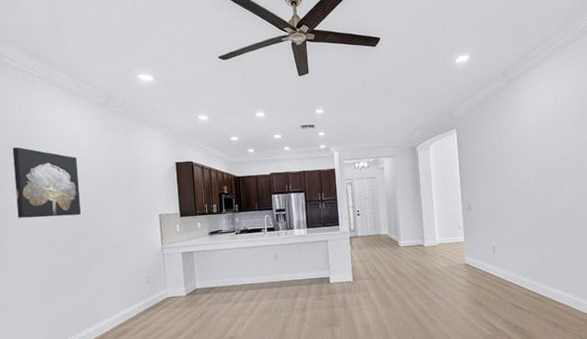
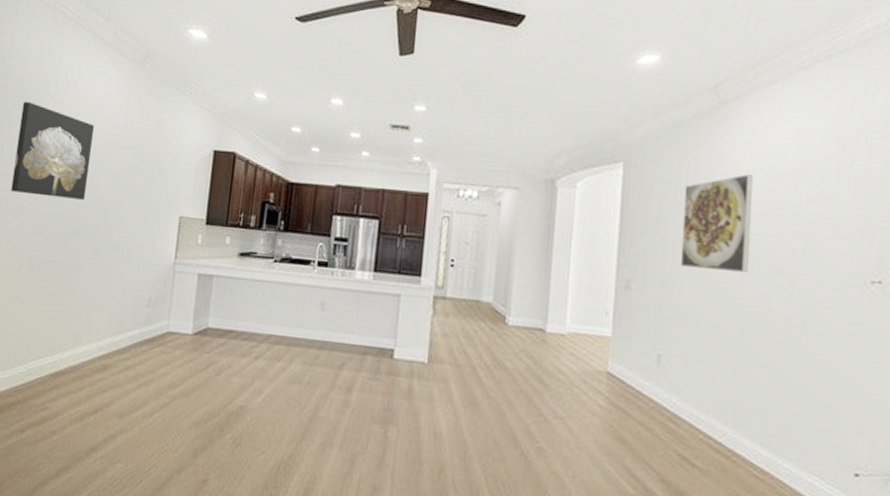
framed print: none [495,125,538,189] -> present [680,174,753,274]

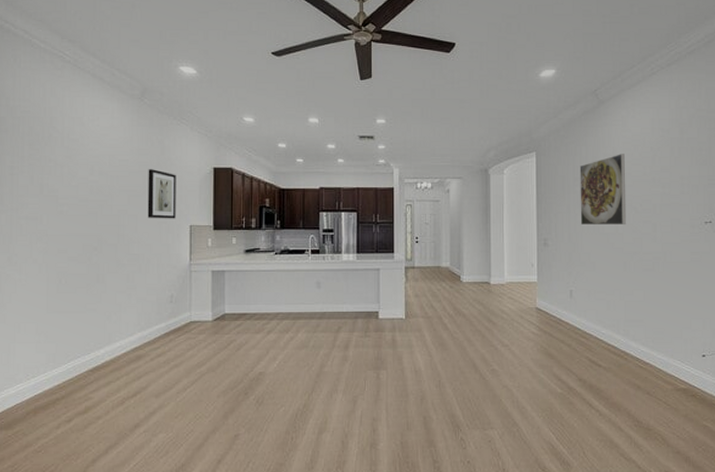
wall art: present [11,102,94,200] -> none [31,139,102,219]
wall art: none [134,146,171,208] -> present [147,169,176,219]

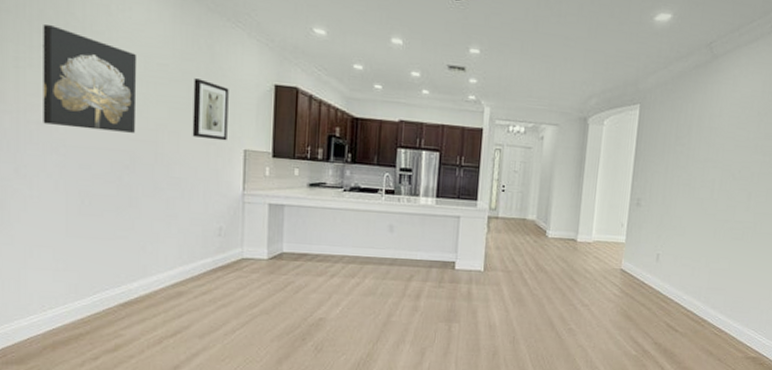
wall art: none [31,139,102,219] -> present [43,25,136,133]
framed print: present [579,154,627,226] -> none [676,115,731,192]

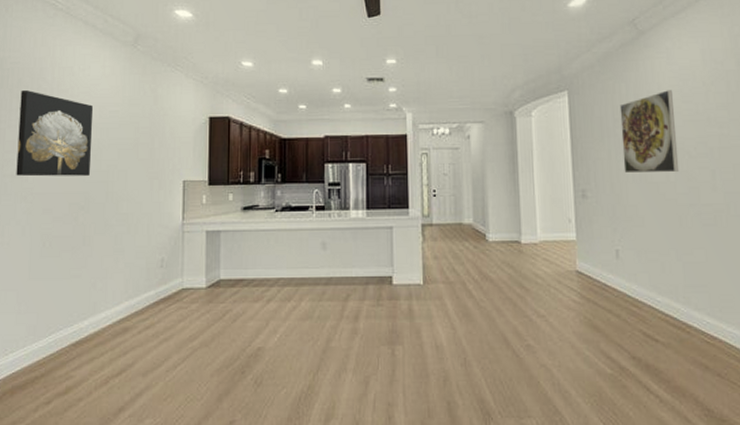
wall art: present [192,78,229,141] -> none [138,120,170,174]
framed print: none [676,115,731,192] -> present [619,90,679,173]

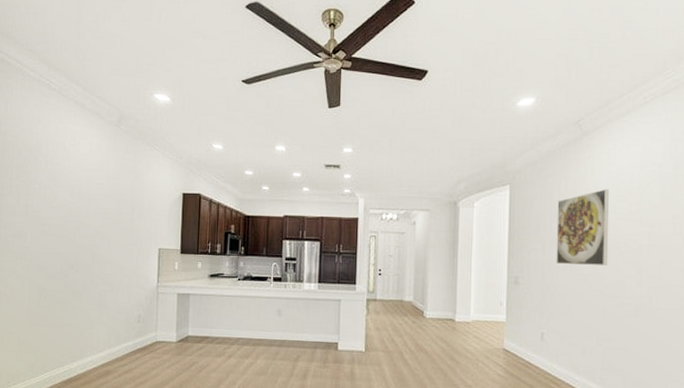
wall art: present [16,90,93,177] -> none [16,162,81,239]

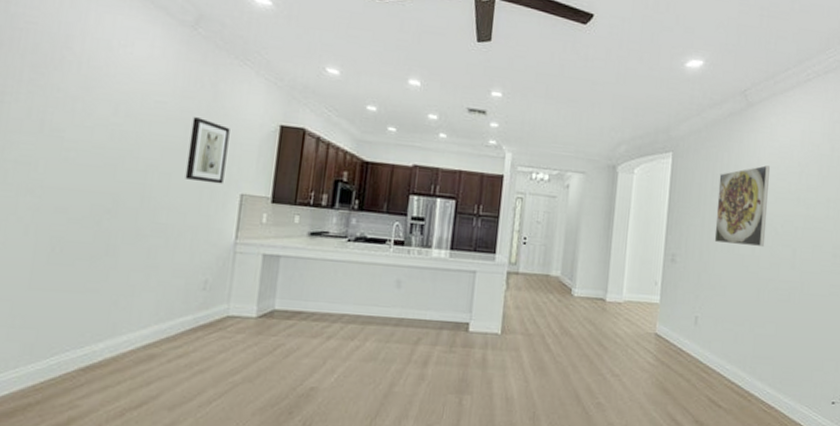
wall art: none [120,193,148,242] -> present [185,117,230,184]

